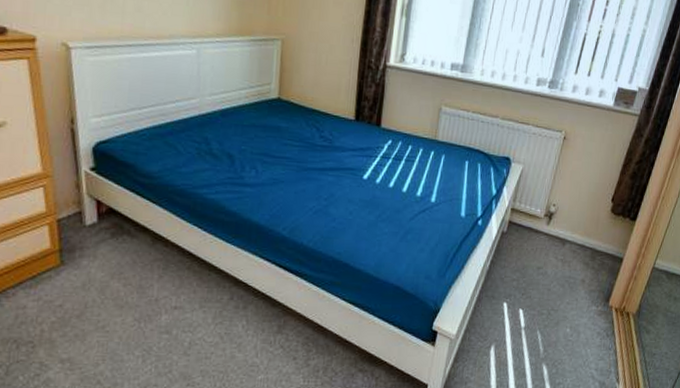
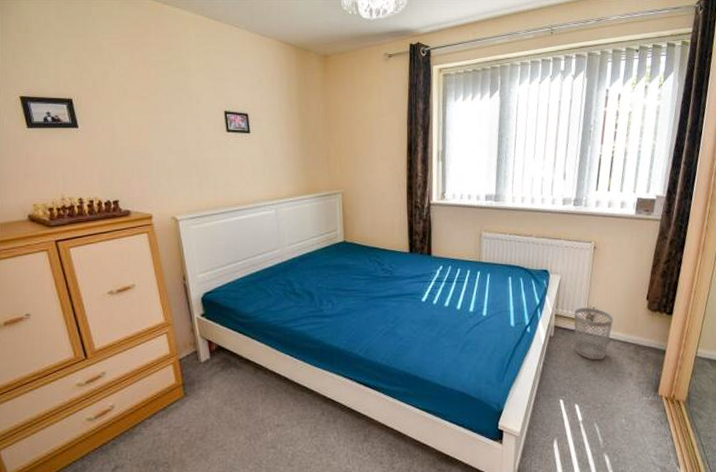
wastebasket: none [527,203,574,263] -> present [574,307,614,361]

